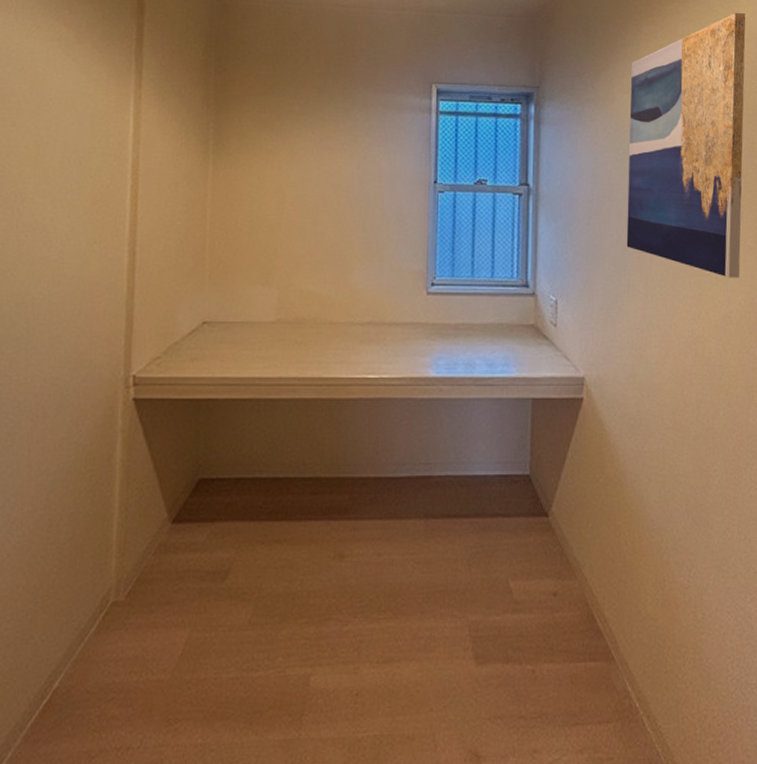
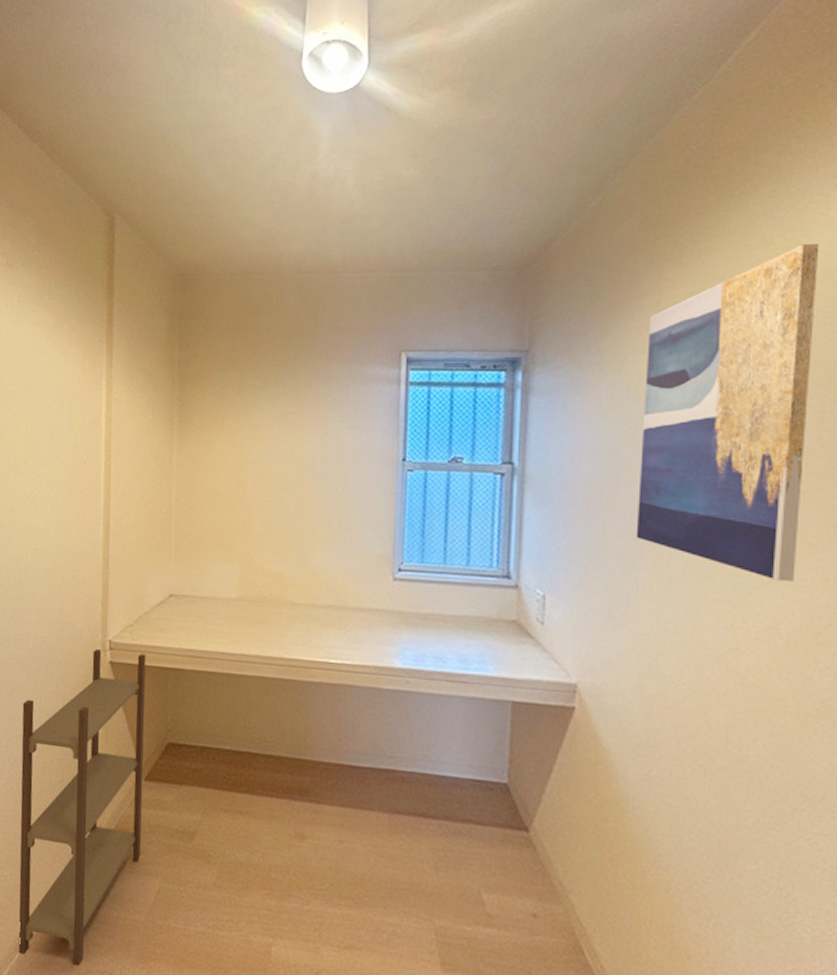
shelving unit: none [11,387,176,751] -> present [18,649,146,967]

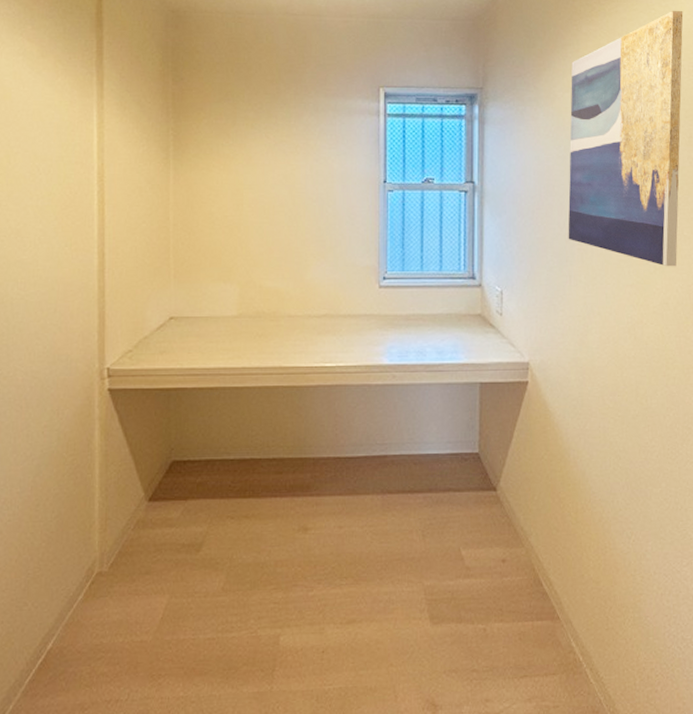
shelving unit: present [18,649,146,967] -> none [11,377,147,704]

